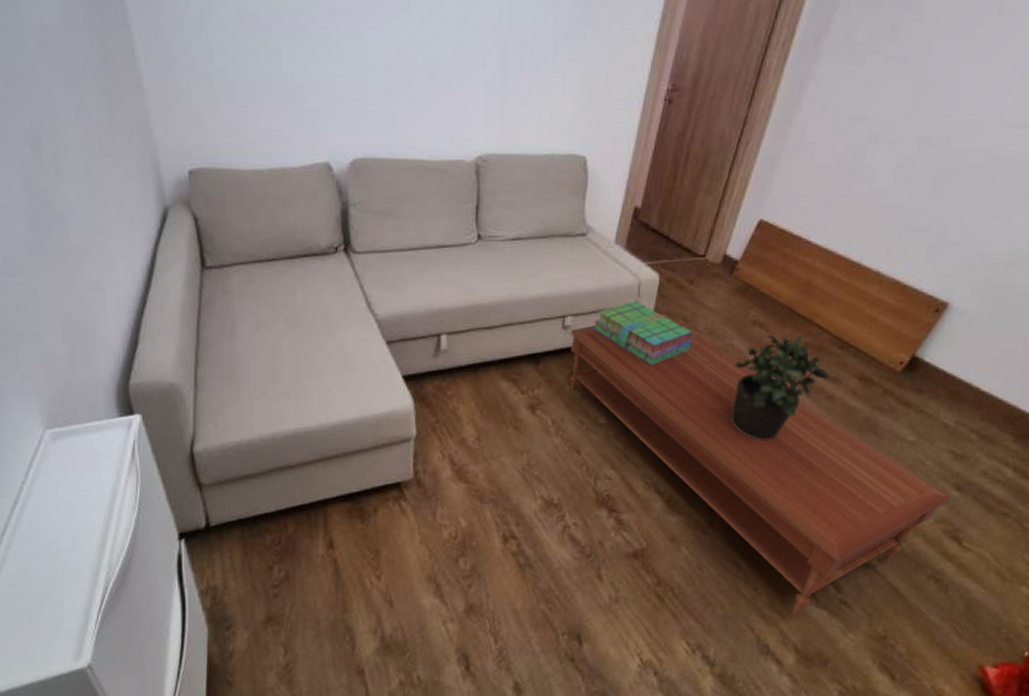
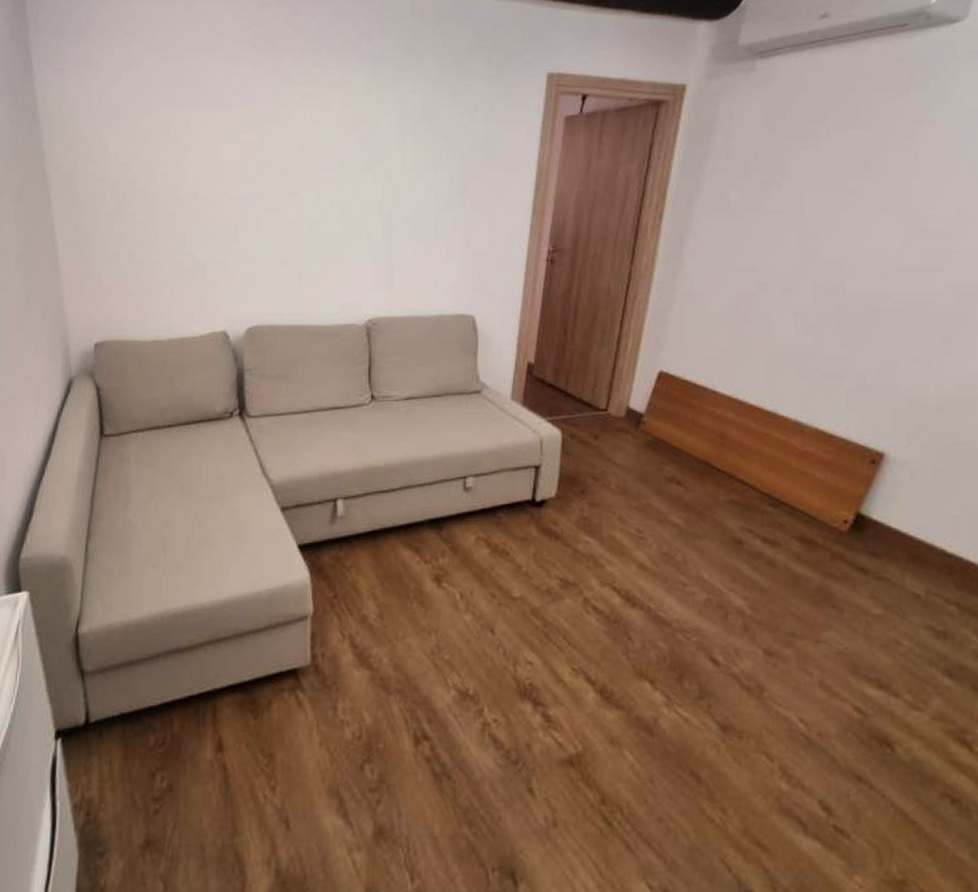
coffee table: present [569,312,950,616] -> none [473,470,943,849]
stack of books: present [593,300,692,366] -> none [496,458,606,529]
potted plant: present [730,334,830,441] -> none [656,492,765,616]

